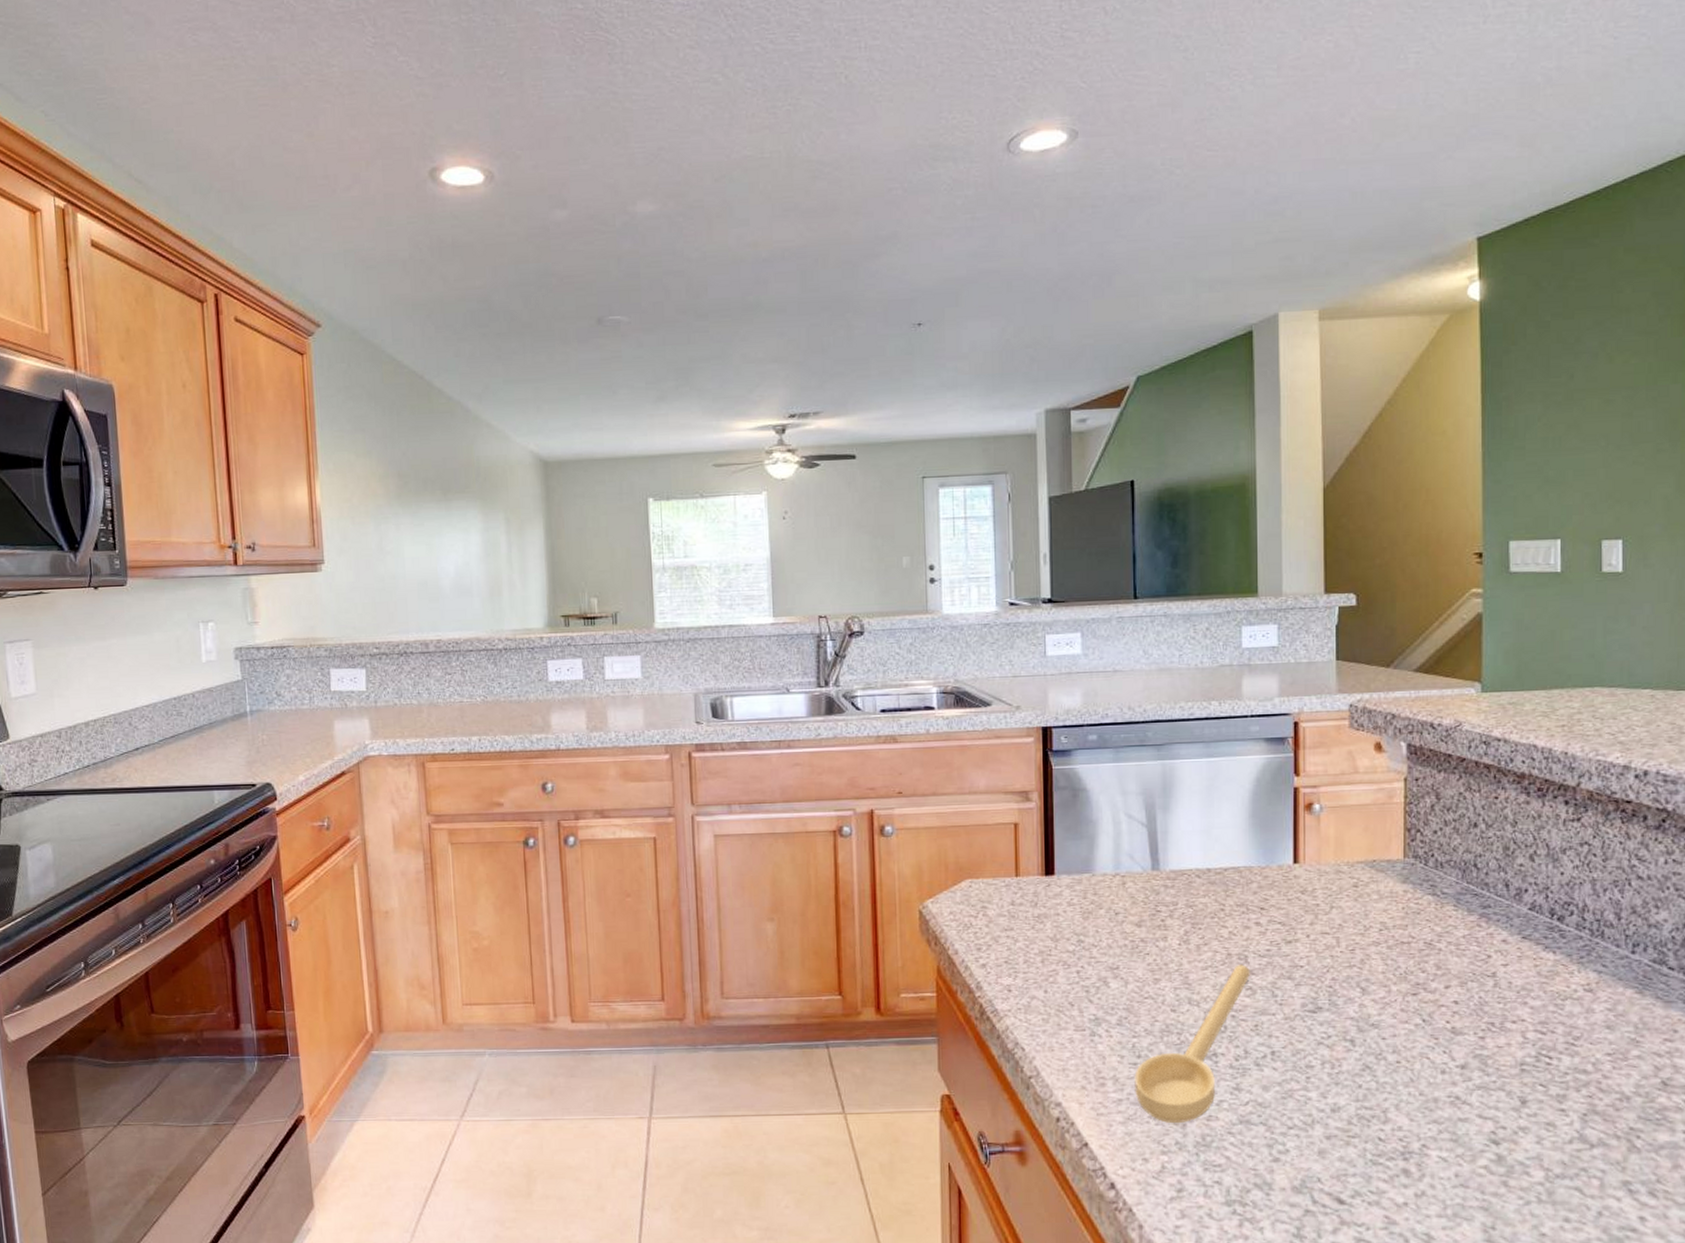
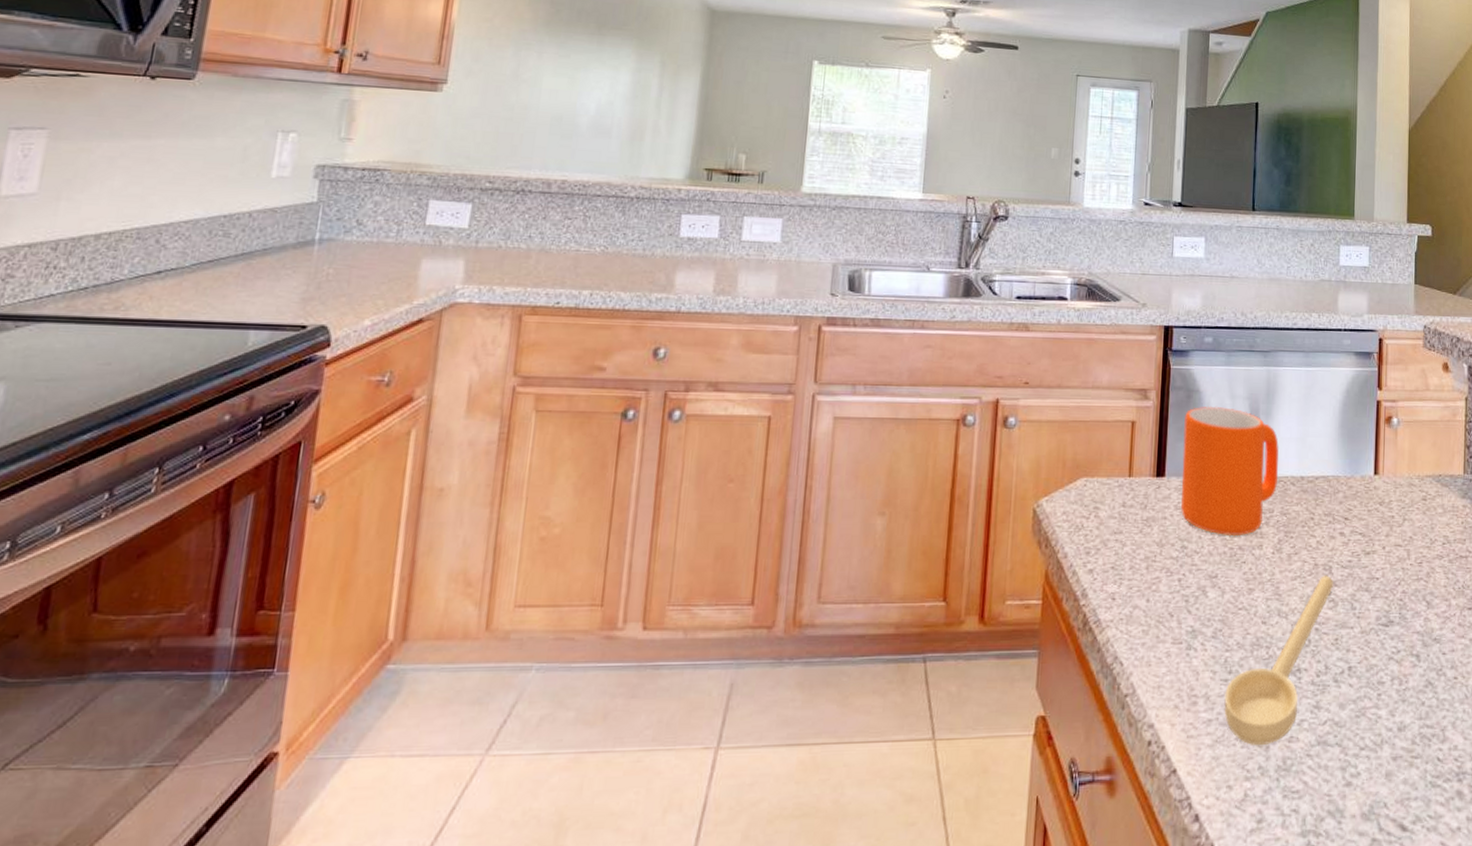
mug: none [1072,803,1180,930] -> present [1181,406,1279,537]

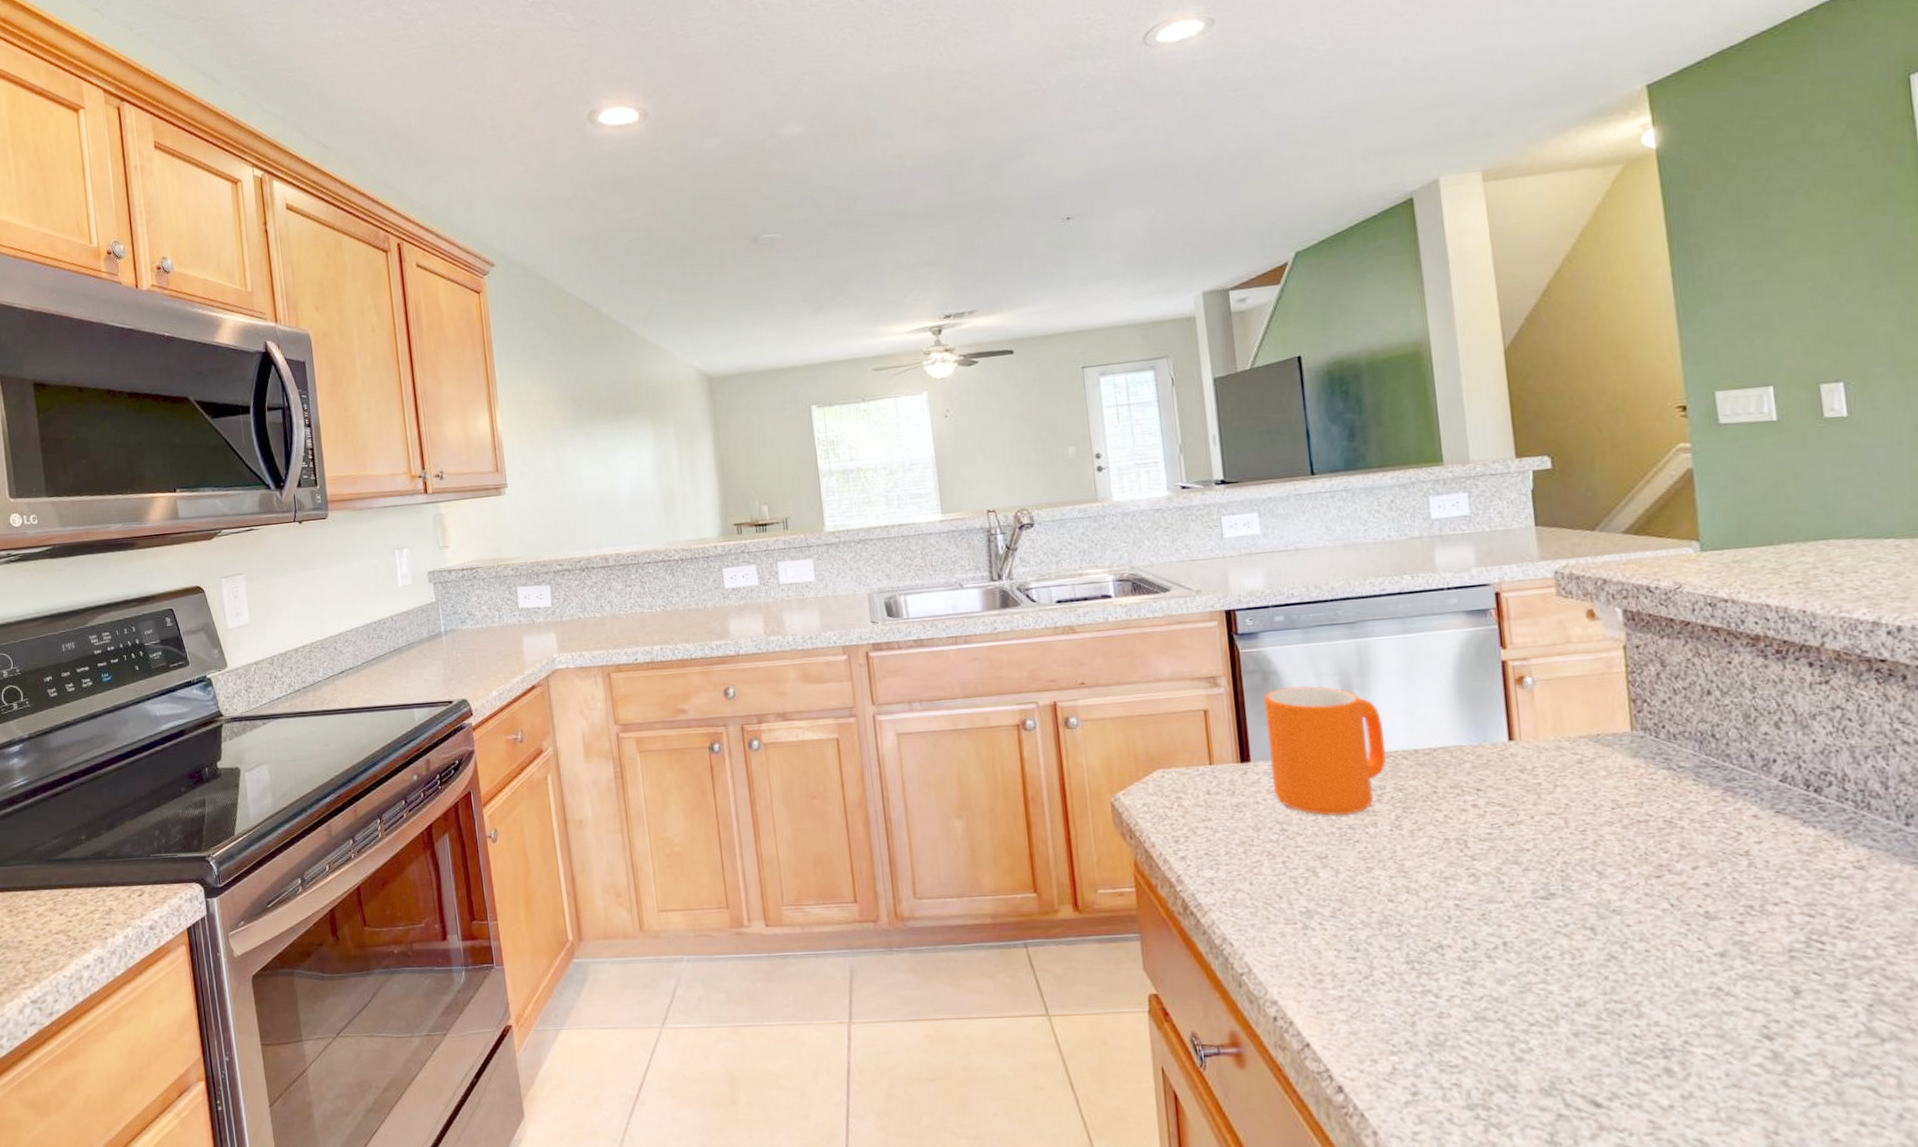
spoon: present [1224,575,1333,746] -> none [1354,849,1472,1022]

